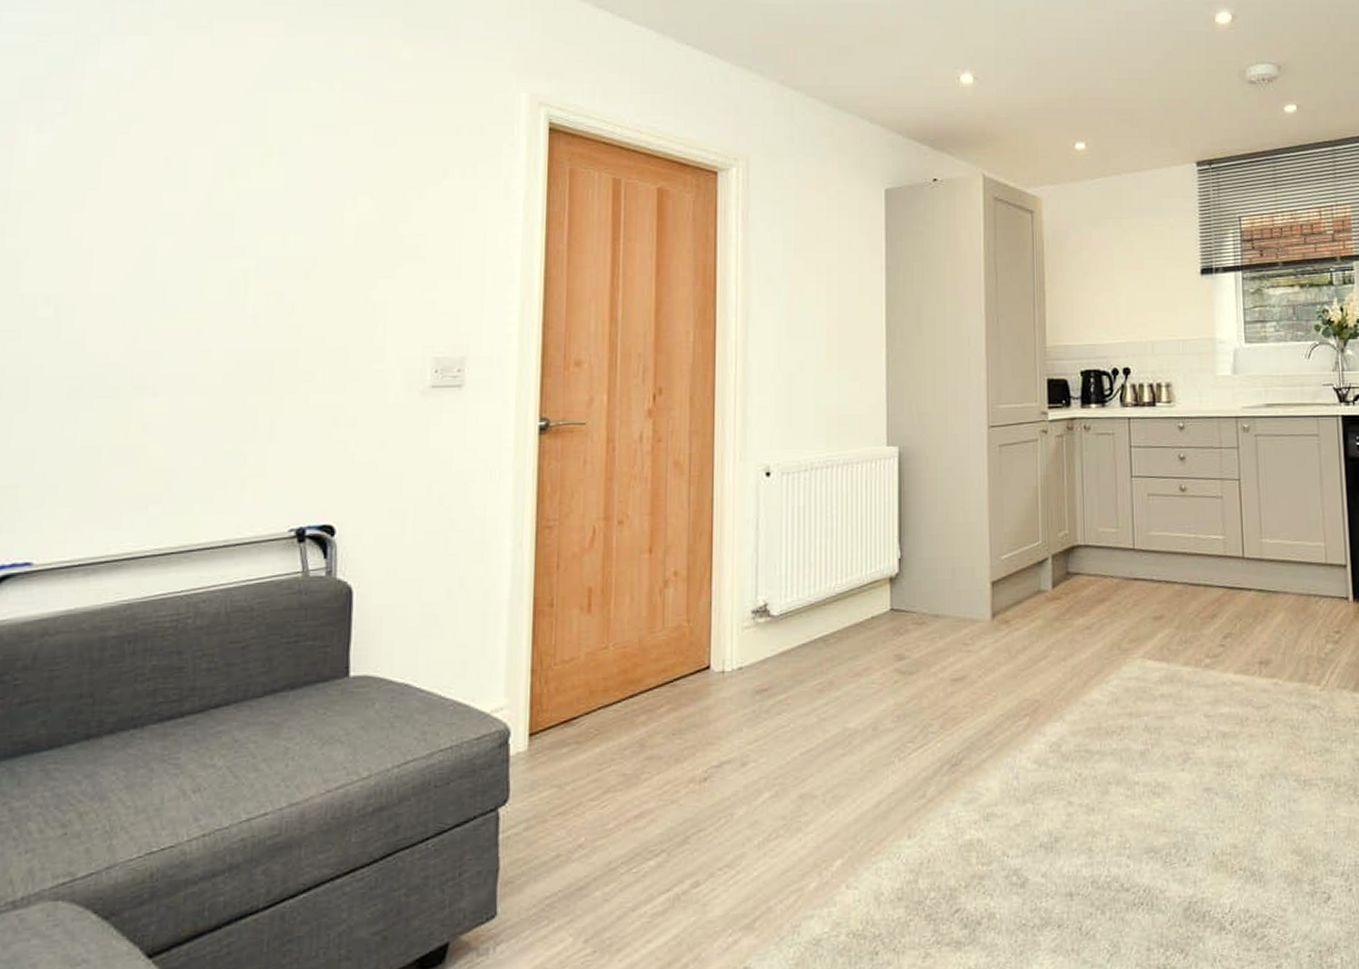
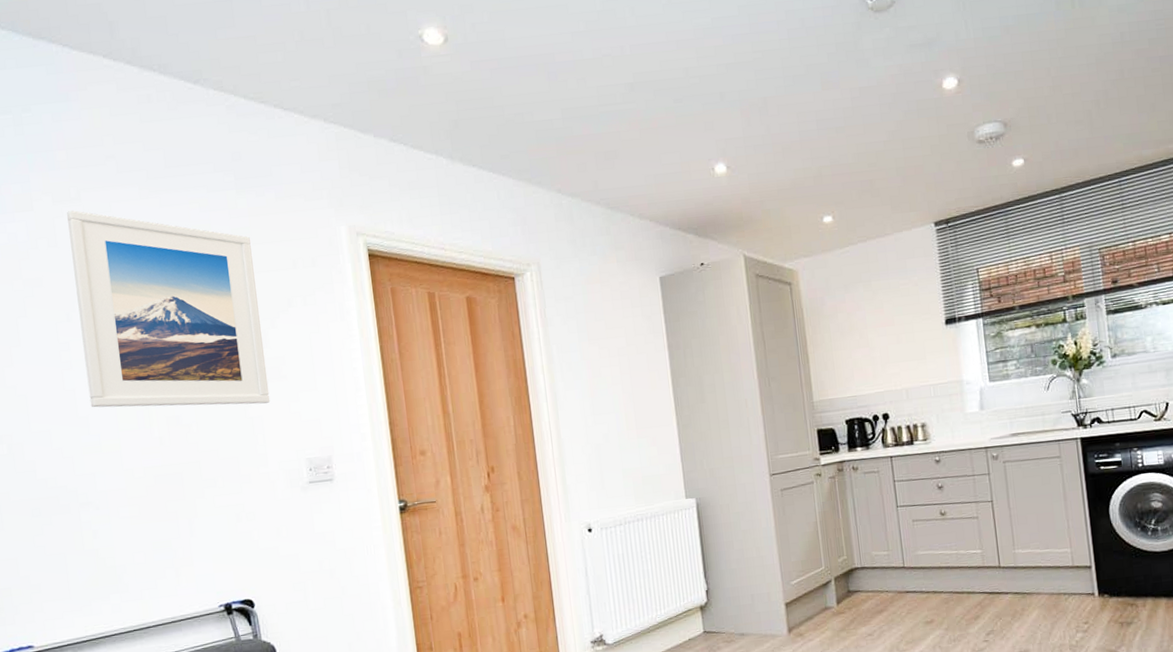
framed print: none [173,39,410,287] -> present [67,209,271,408]

